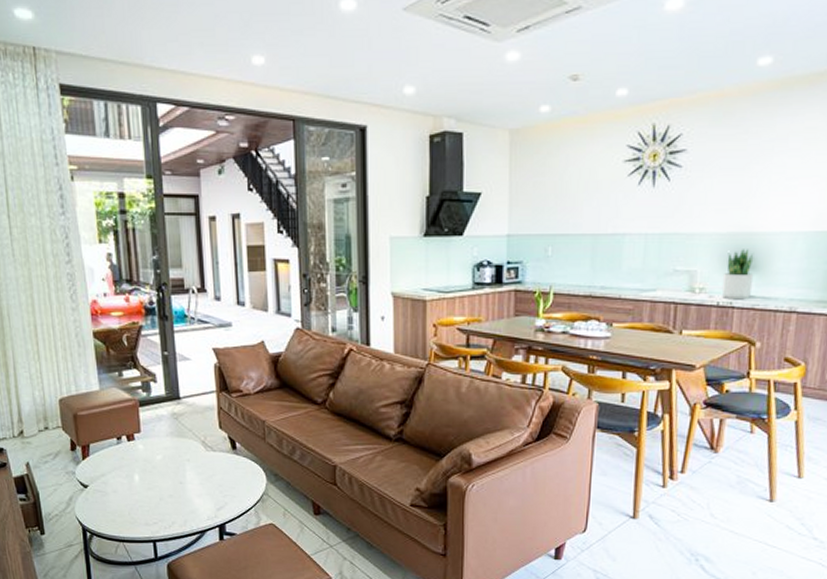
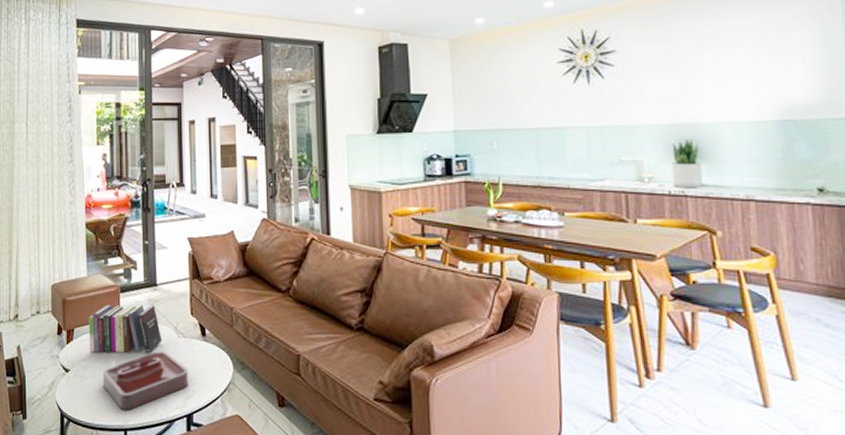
books: none [104,418,190,468] -> present [88,304,163,354]
decorative tray: none [125,464,219,523] -> present [102,350,188,410]

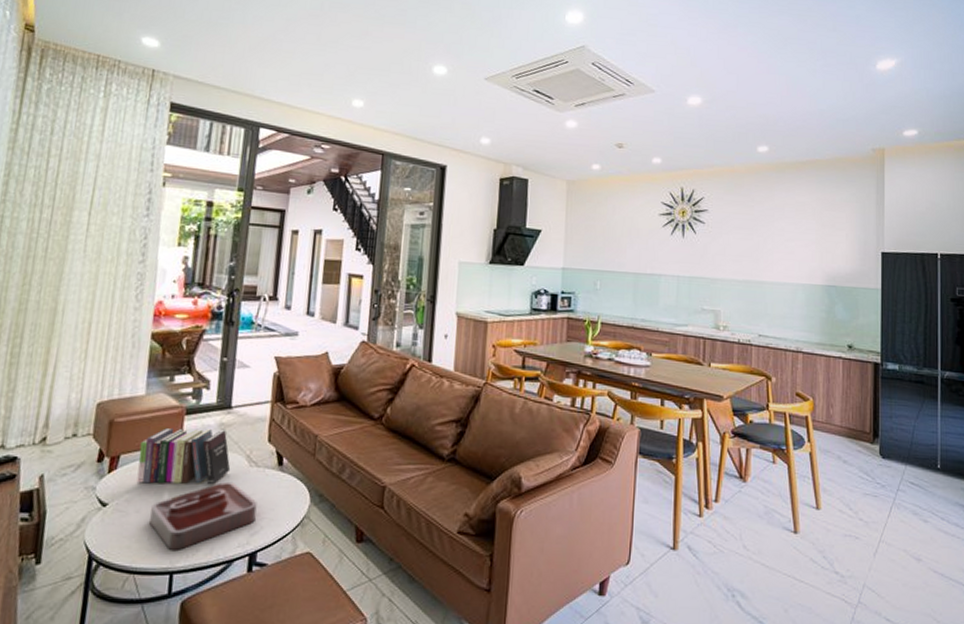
planter: present [670,139,704,189] -> none [741,295,766,339]

